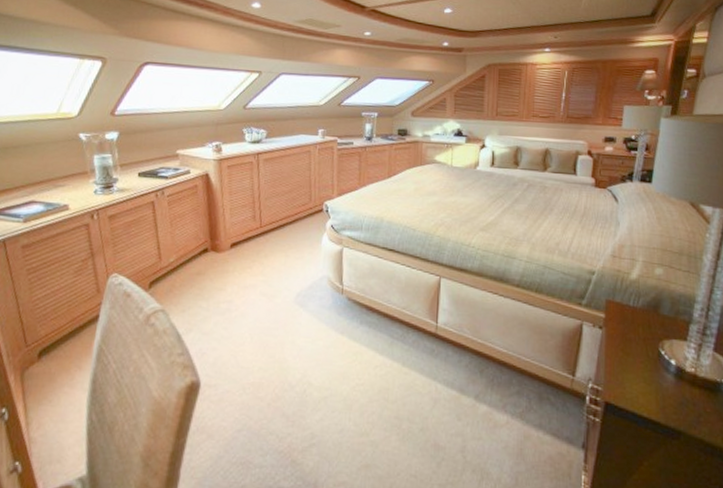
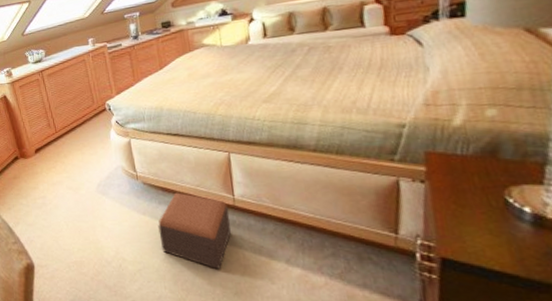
footstool: none [354,313,430,402] -> present [158,192,232,270]

